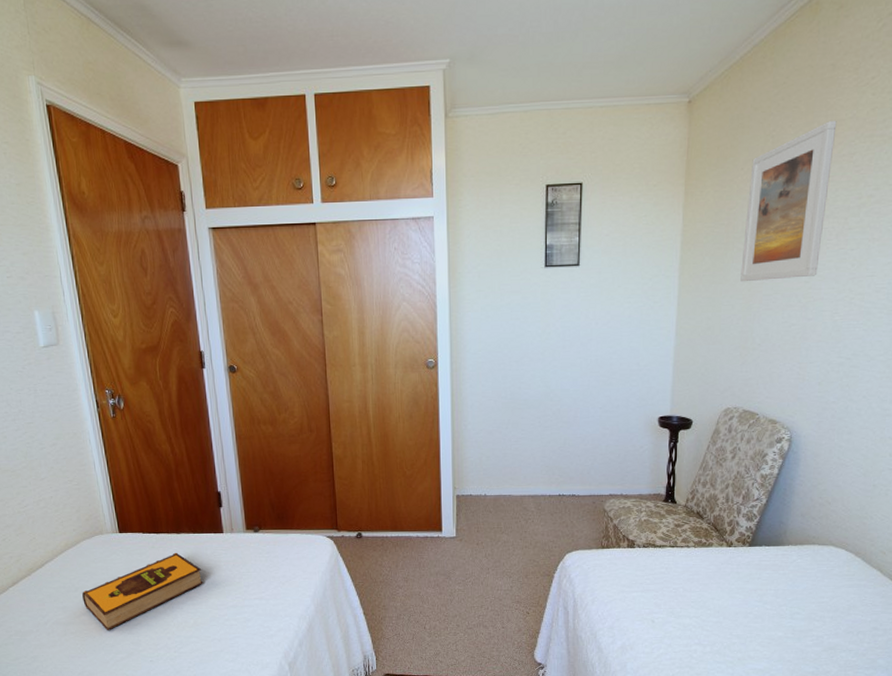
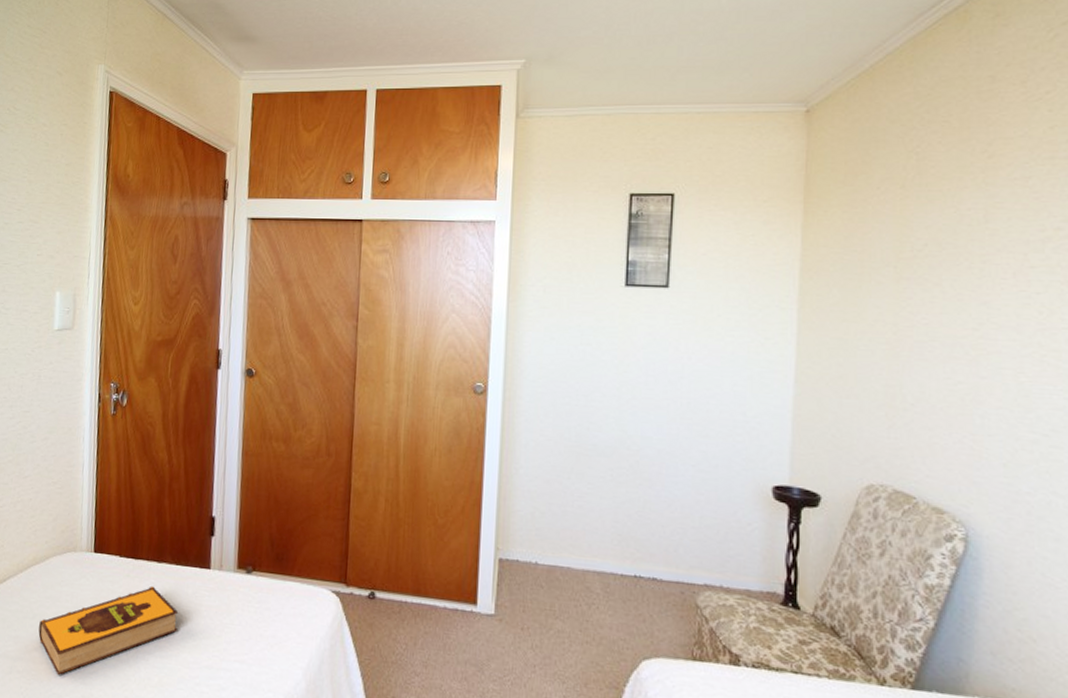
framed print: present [740,120,837,282] -> none [882,137,1003,323]

